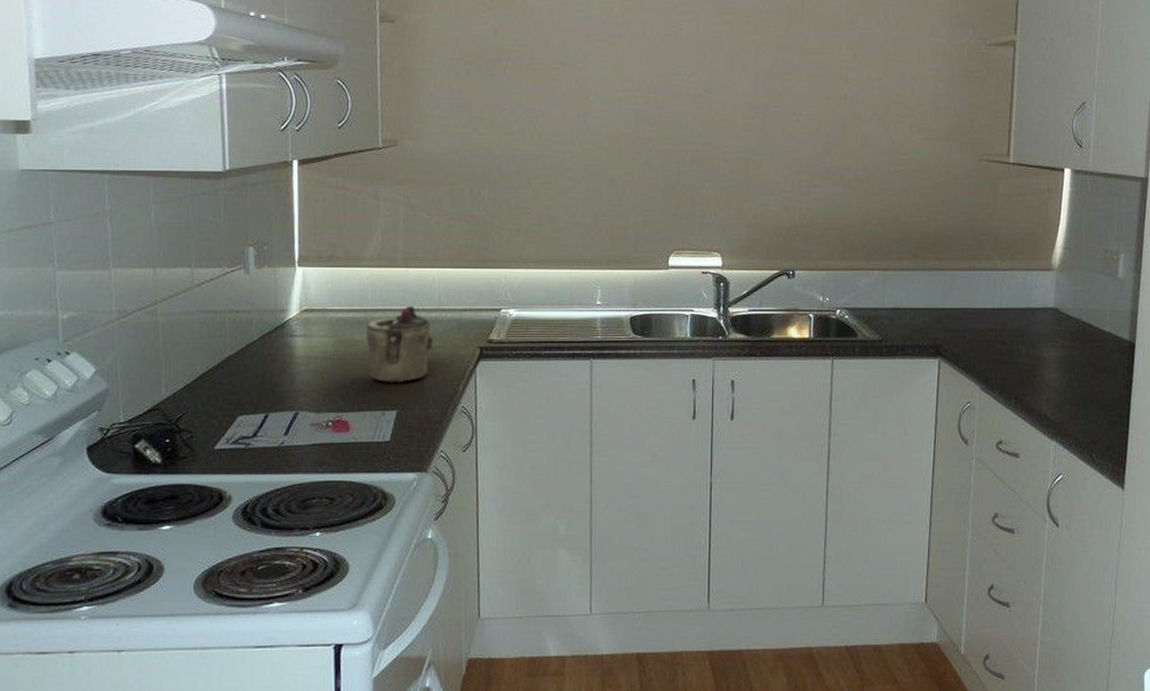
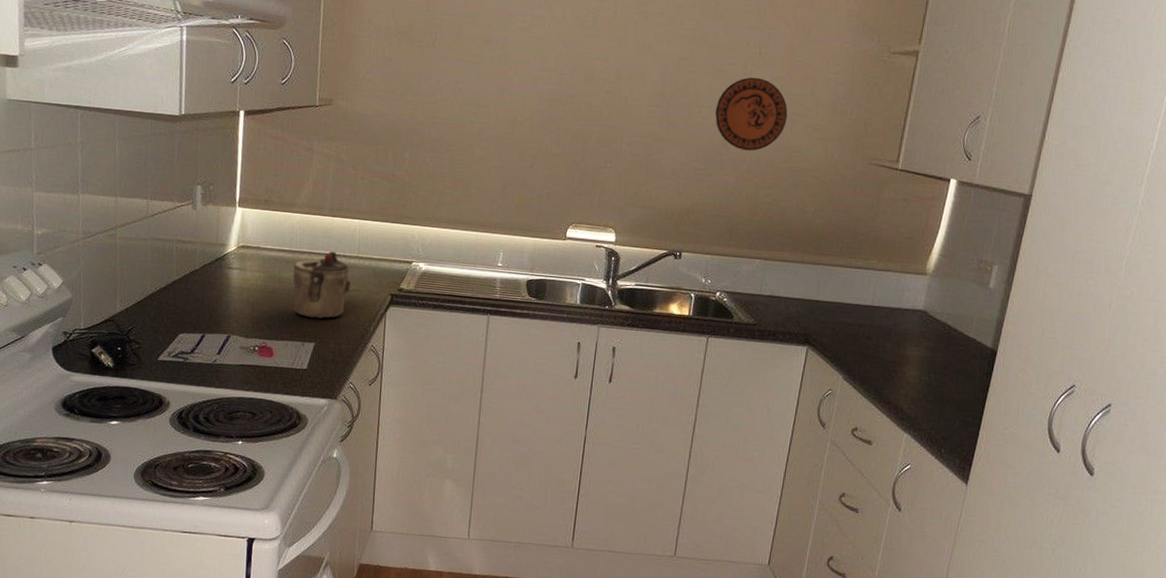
decorative plate: none [814,80,890,157] -> present [715,77,788,151]

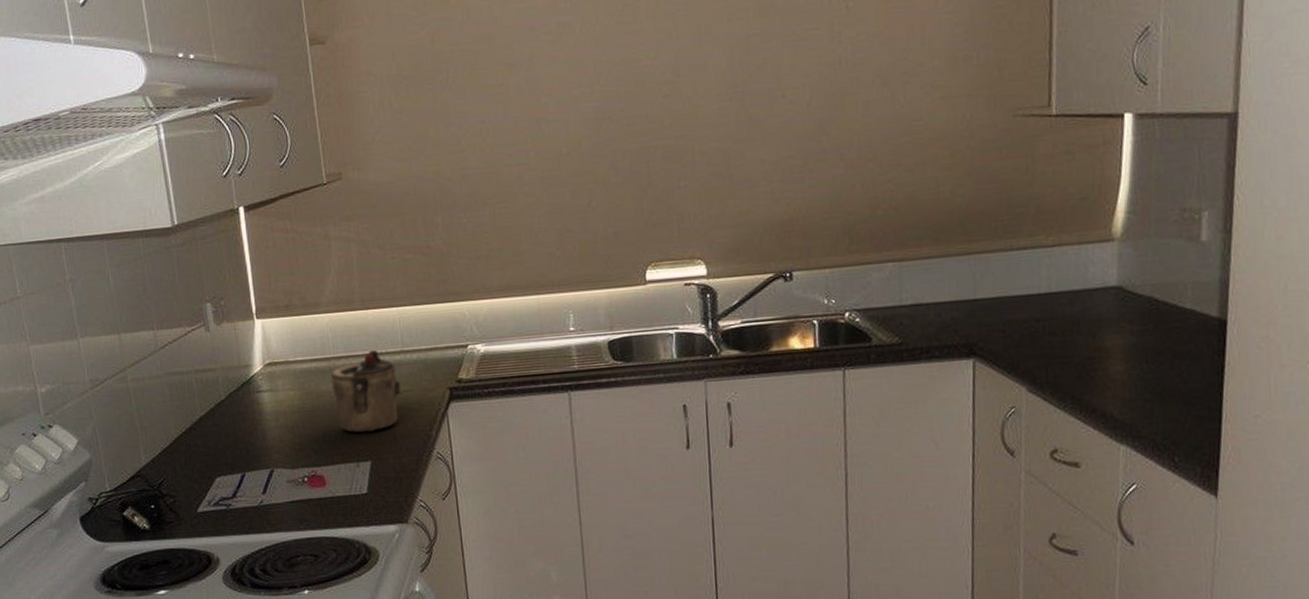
decorative plate: present [715,77,788,151] -> none [803,38,897,132]

